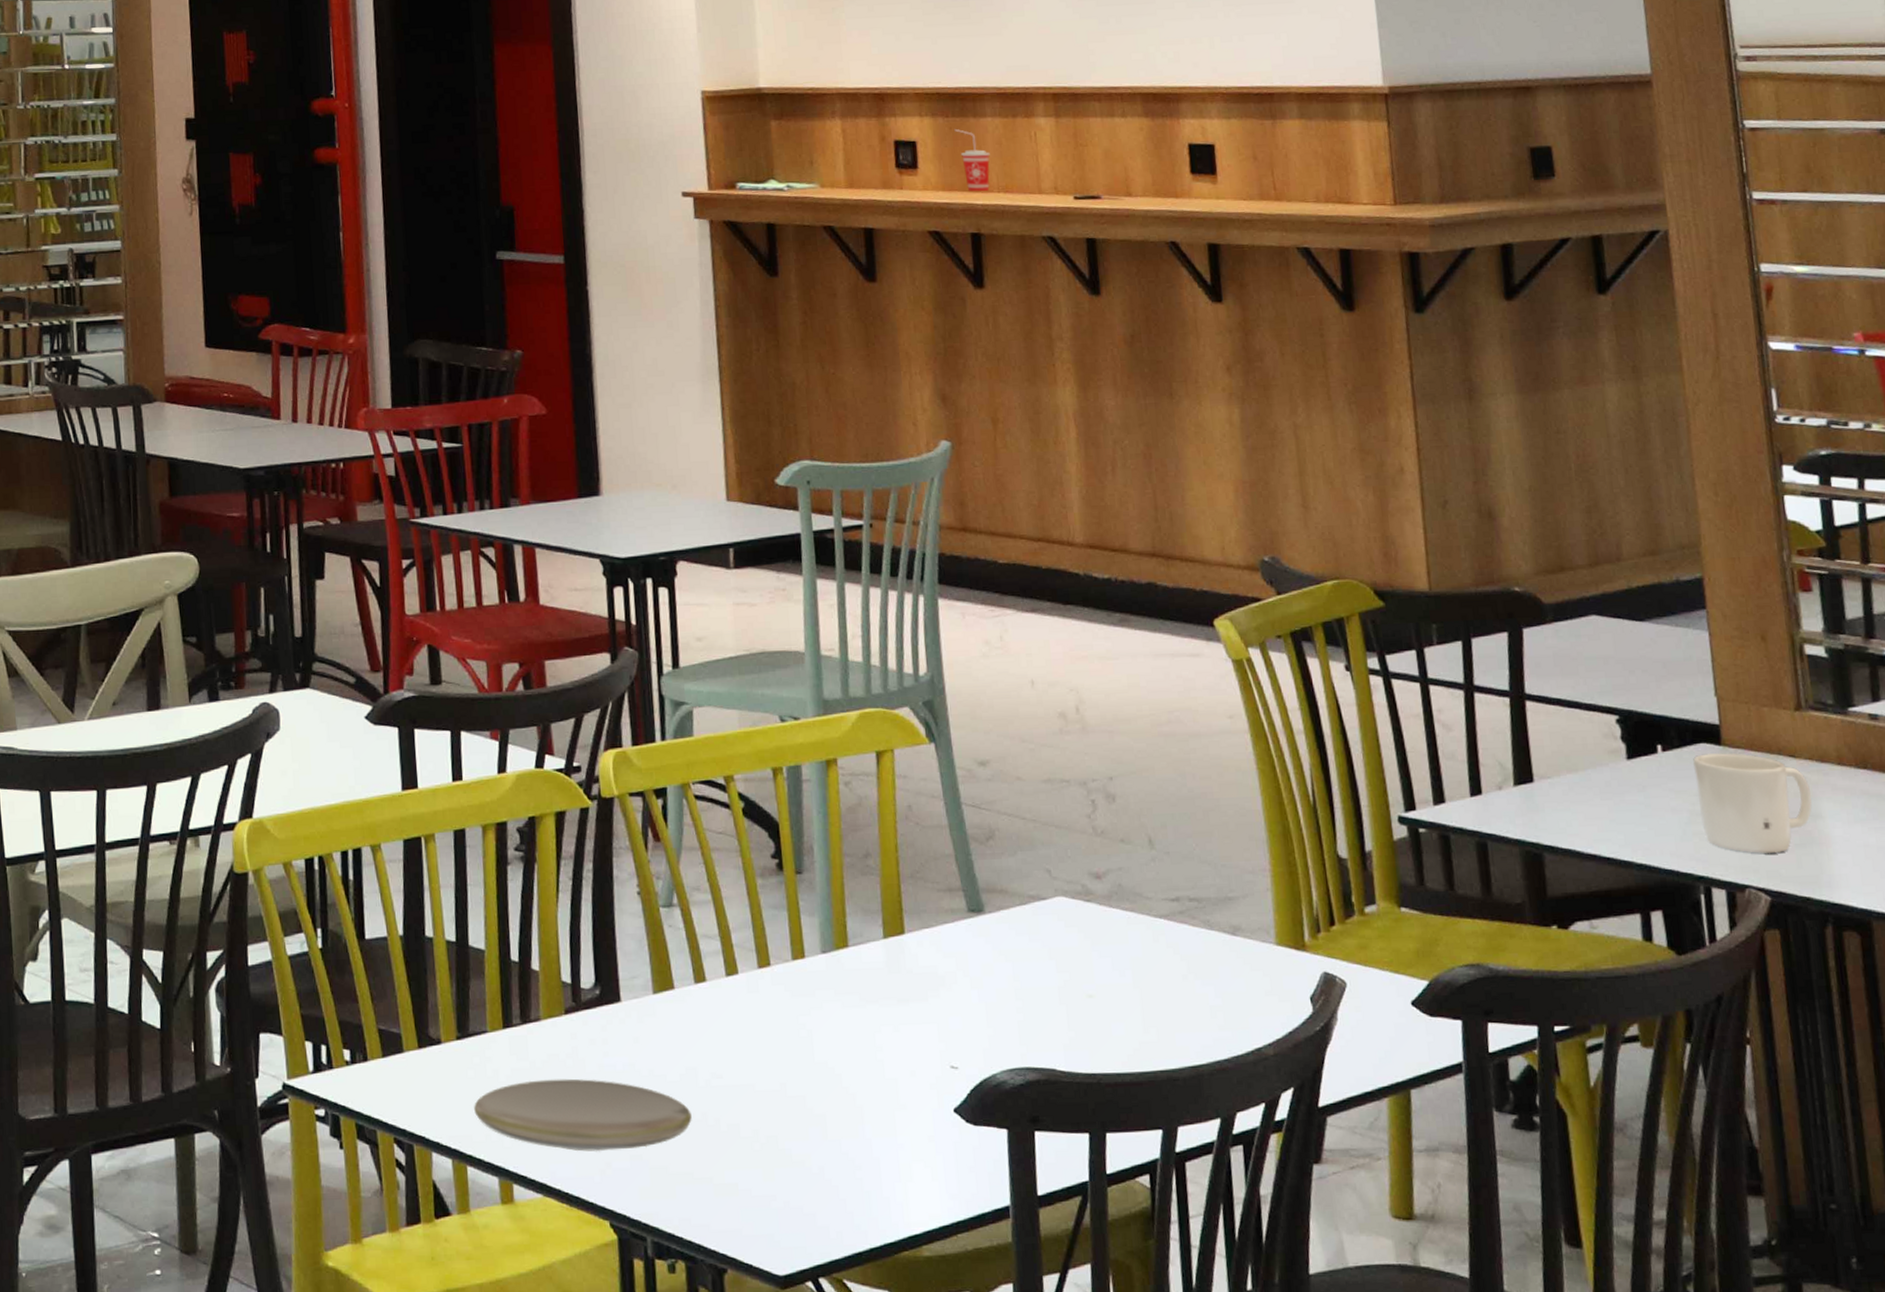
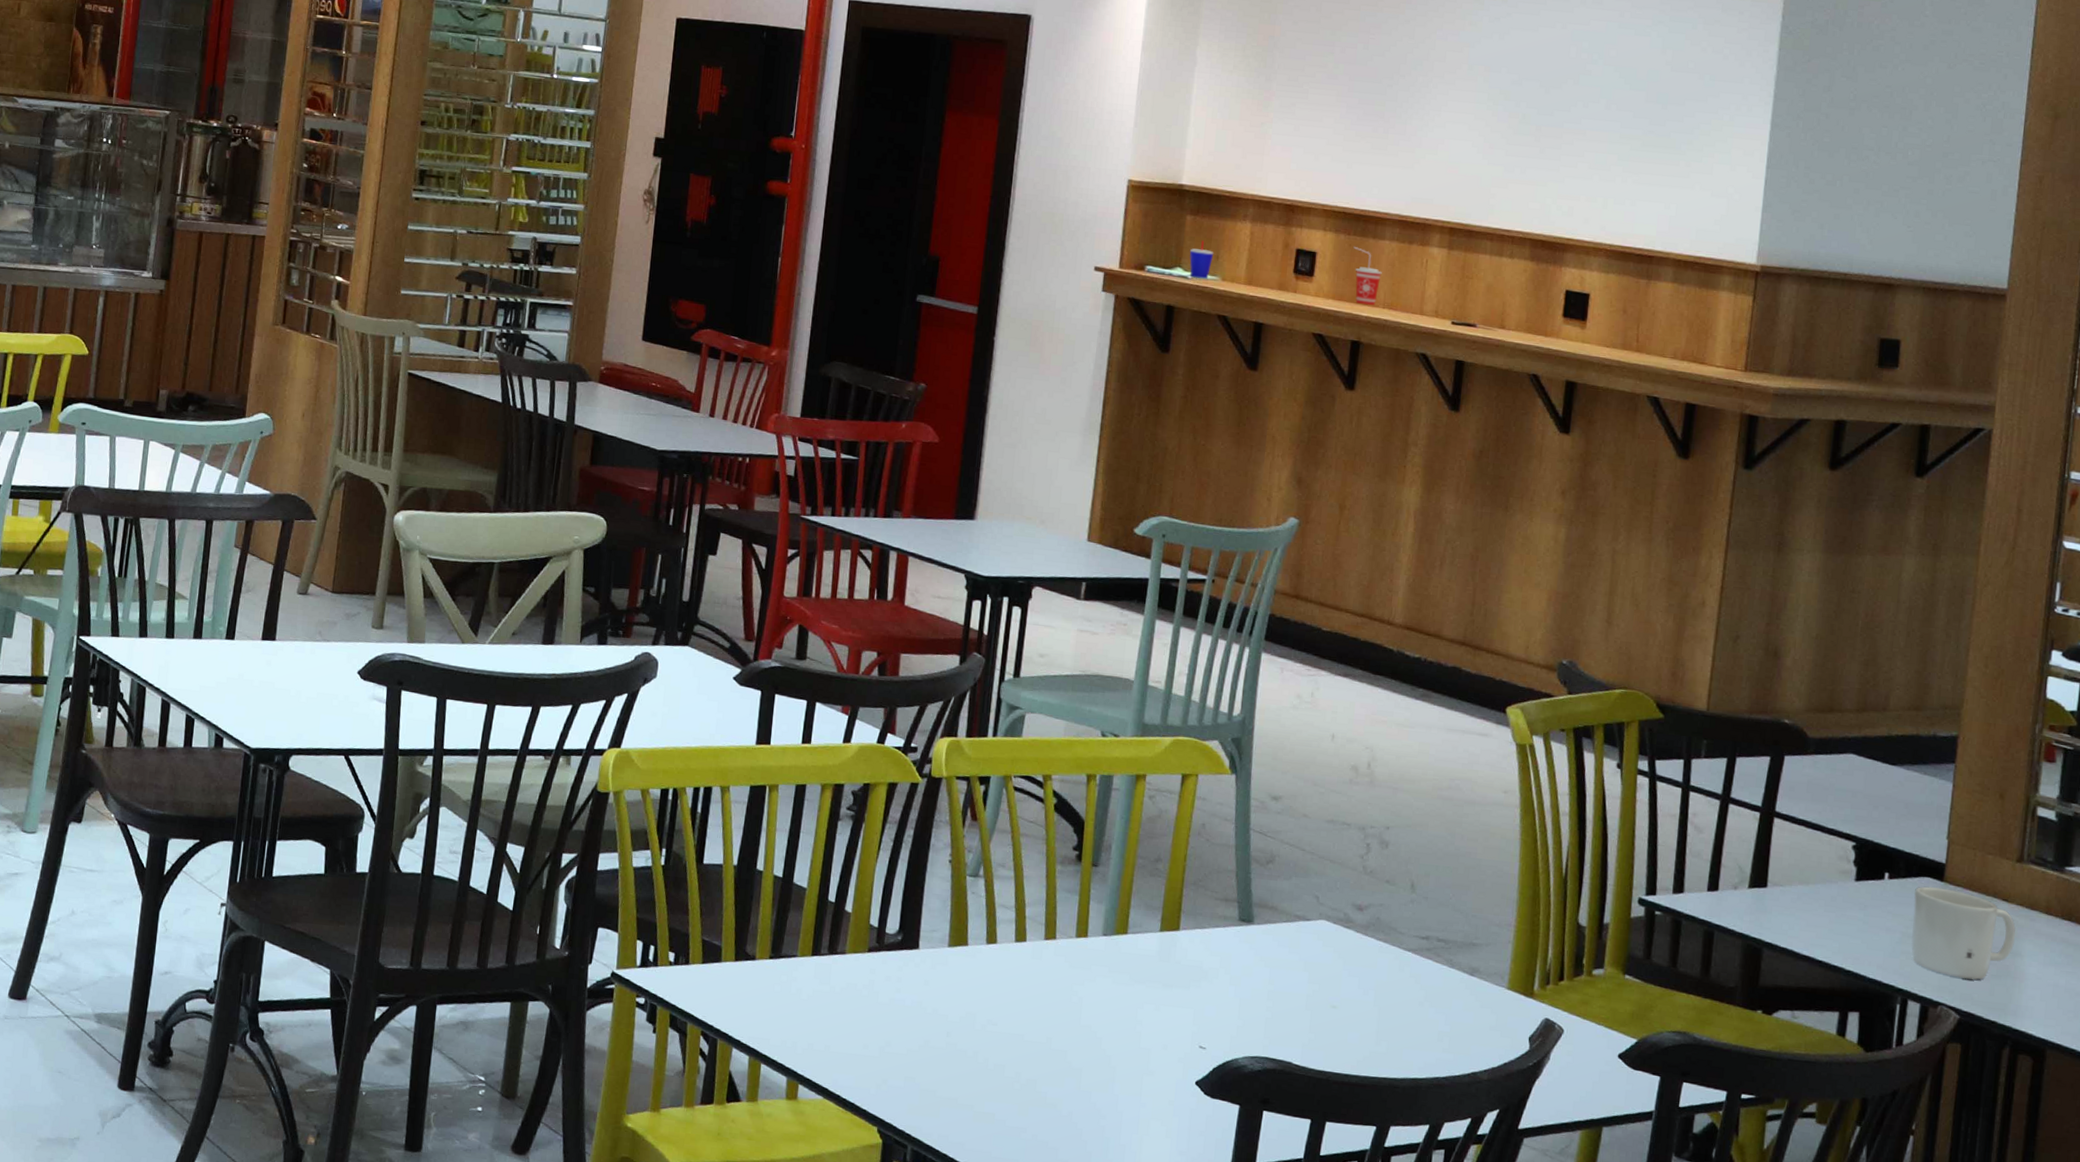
plate: present [474,1078,692,1152] -> none [775,1002,965,1072]
beverage cup: none [780,146,807,189] -> present [1189,240,1214,279]

